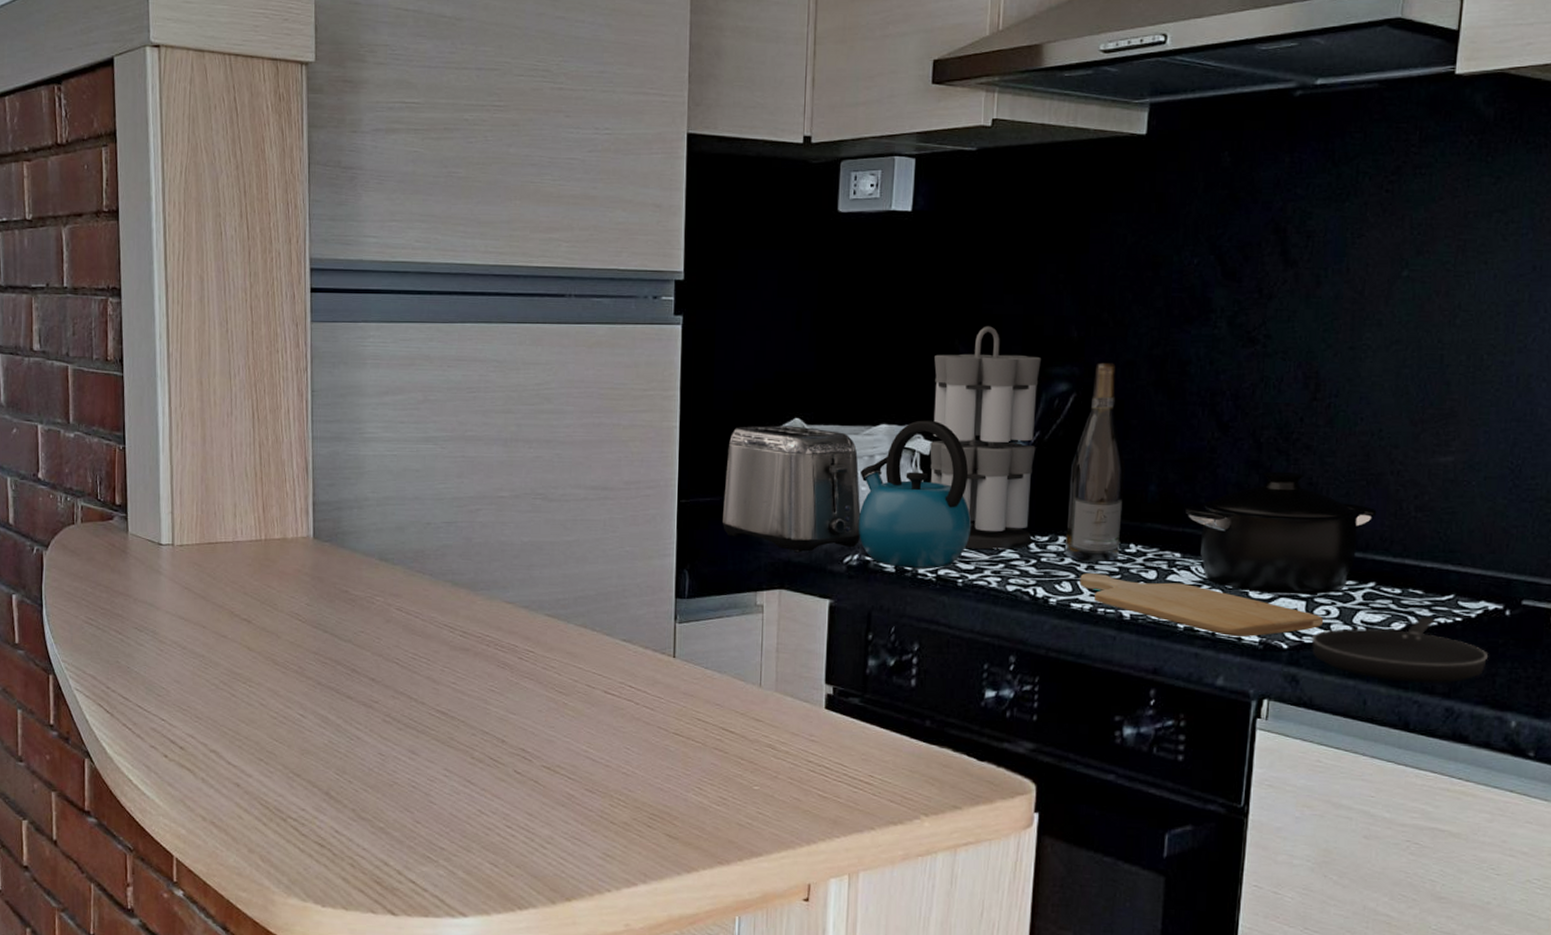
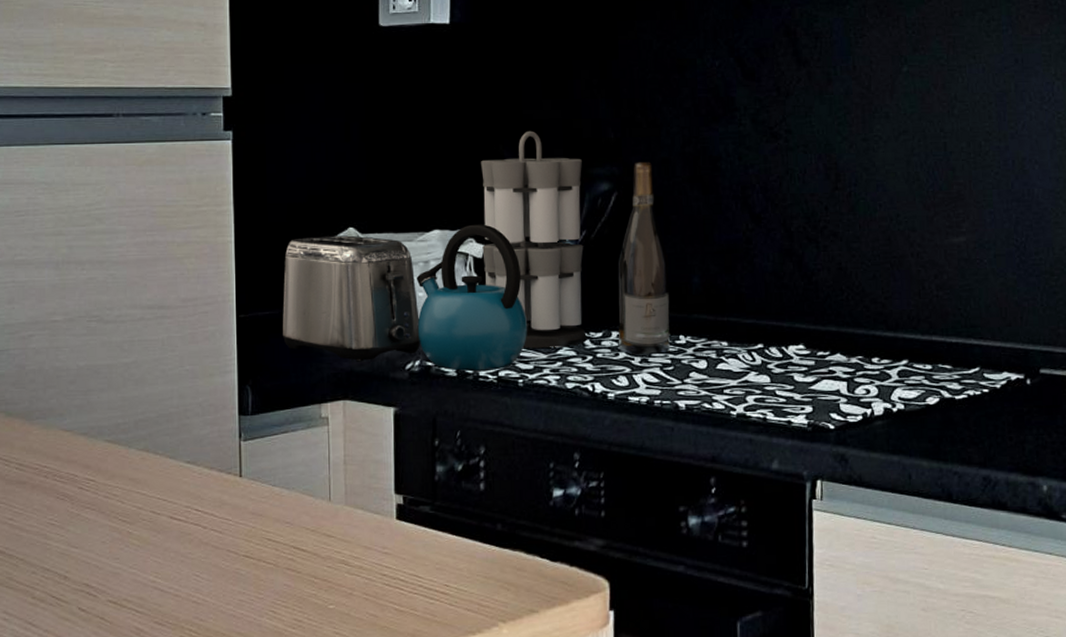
chopping board: present [1080,573,1324,637] -> none [635,366,865,420]
saucepan: present [1184,471,1377,595] -> none [727,258,903,376]
frying pan: present [1311,616,1488,683] -> none [855,389,1015,454]

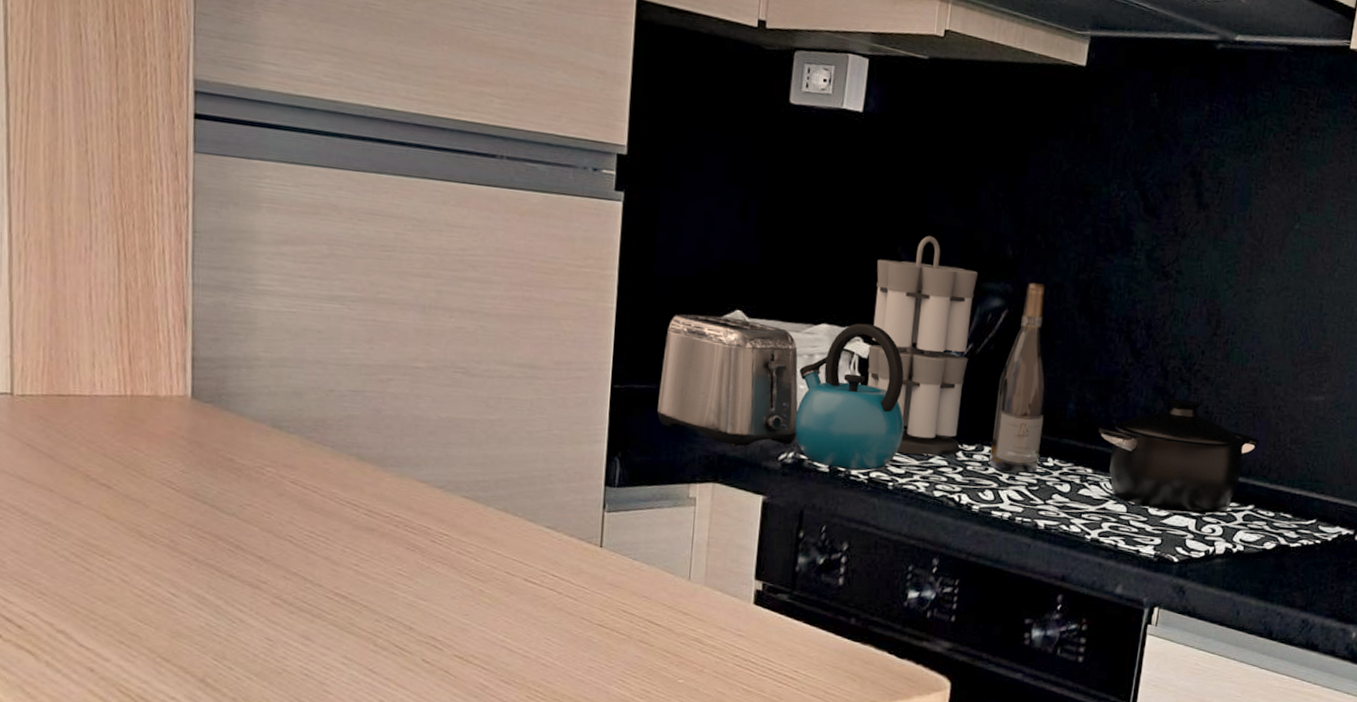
saucepan: none [727,258,903,376] -> present [1097,398,1259,514]

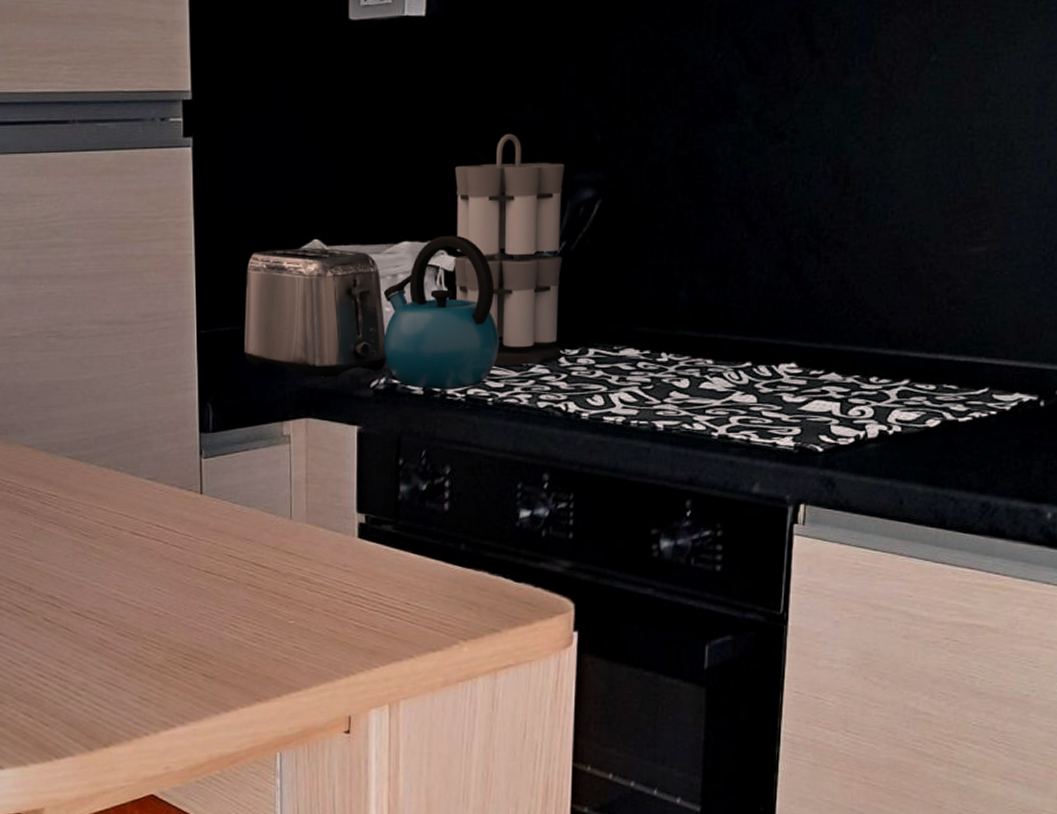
wine bottle: present [988,282,1049,473] -> none [595,166,654,372]
saucepan: present [1097,398,1259,514] -> none [715,270,909,396]

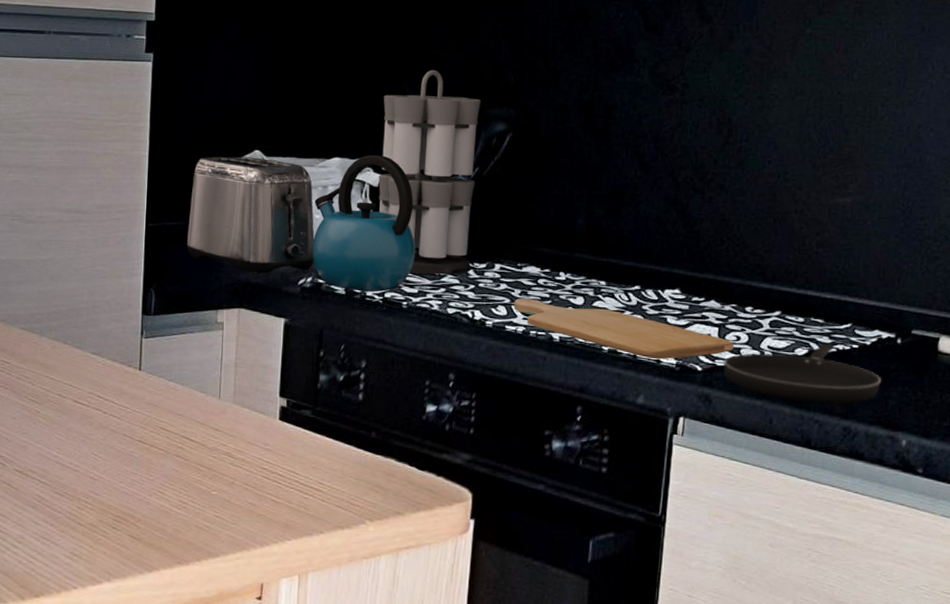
chopping board: none [612,385,859,442] -> present [514,298,735,359]
frying pan: none [846,411,1023,479] -> present [723,342,881,405]

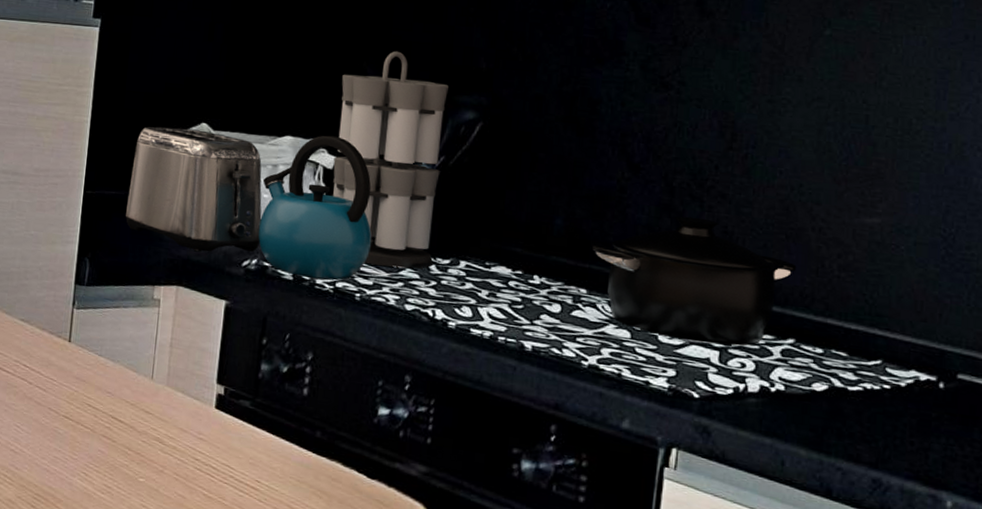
chopping board: present [514,298,735,359] -> none [480,300,739,382]
saucepan: none [609,208,782,322] -> present [591,216,797,346]
frying pan: present [723,342,881,405] -> none [724,379,919,453]

